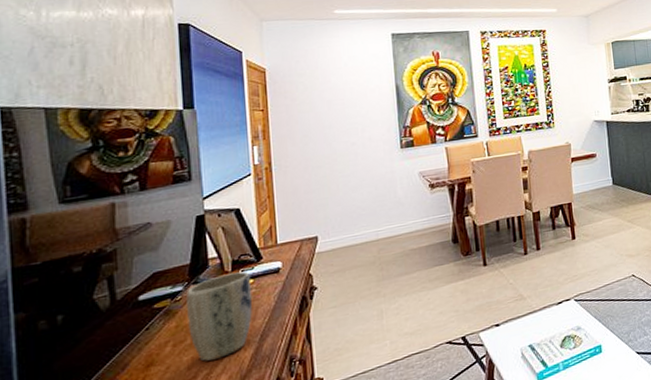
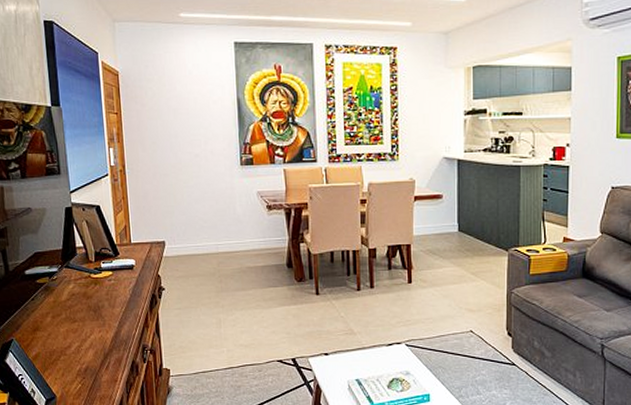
plant pot: present [186,271,253,362] -> none [60,263,112,335]

